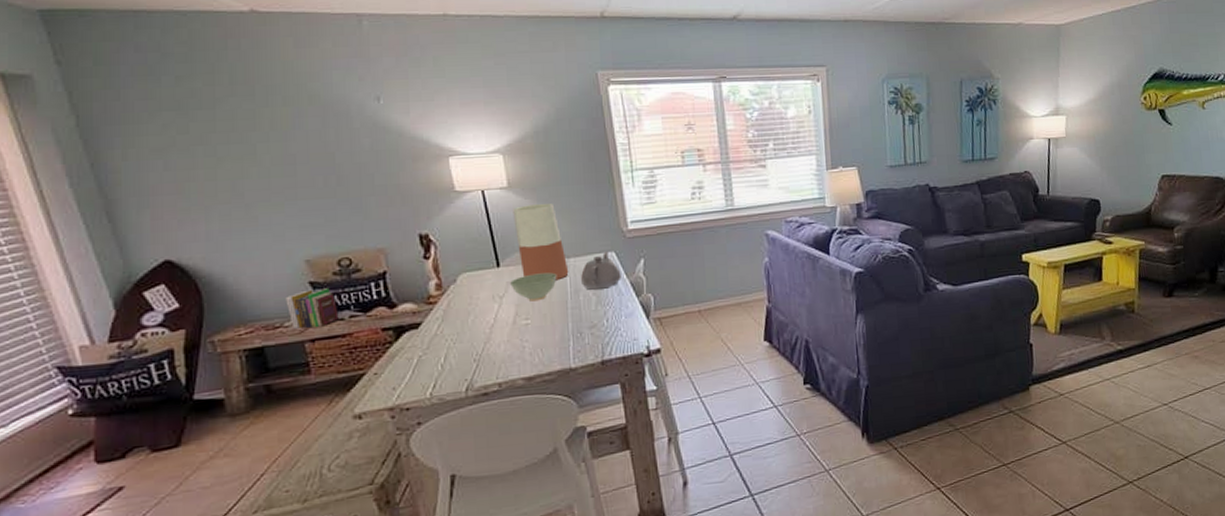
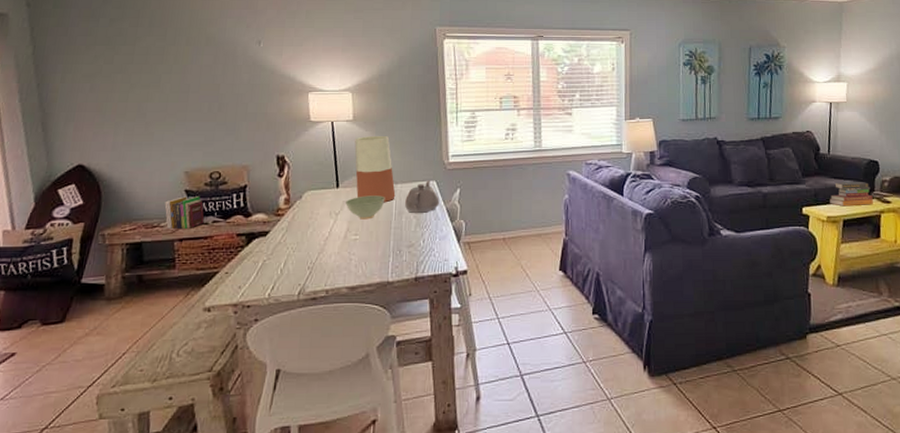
books: none [1050,223,1095,251] -> present [829,182,873,207]

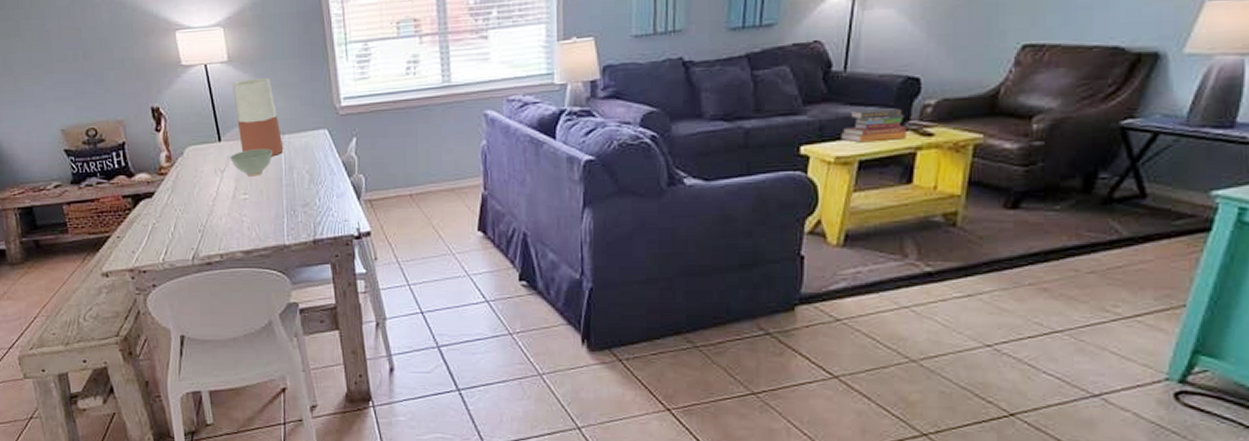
books: present [164,196,205,229] -> none [47,156,88,192]
teapot: present [405,180,439,213] -> none [295,129,334,168]

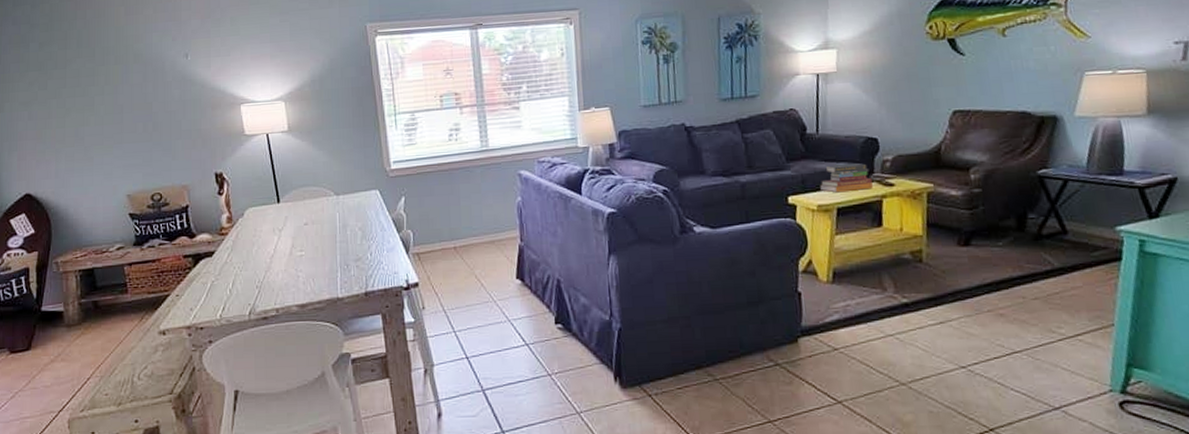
bowl: present [230,148,273,177] -> none [288,208,328,235]
vase: present [233,77,284,157] -> none [292,145,338,216]

